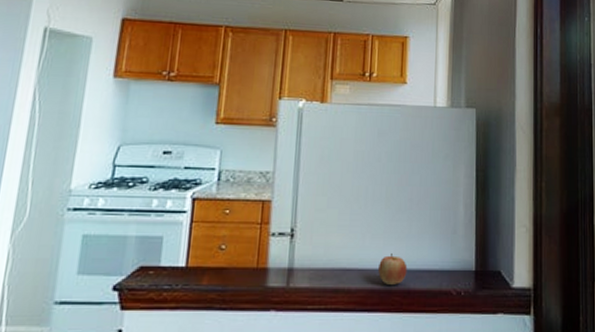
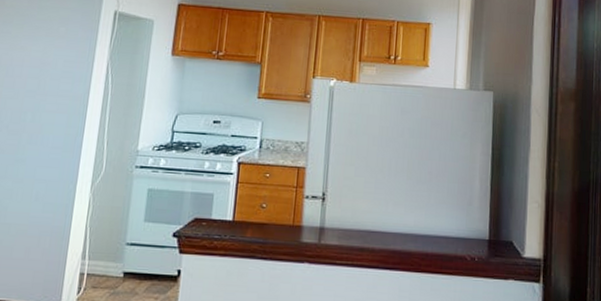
apple: present [378,254,408,285] -> none [399,220,426,248]

